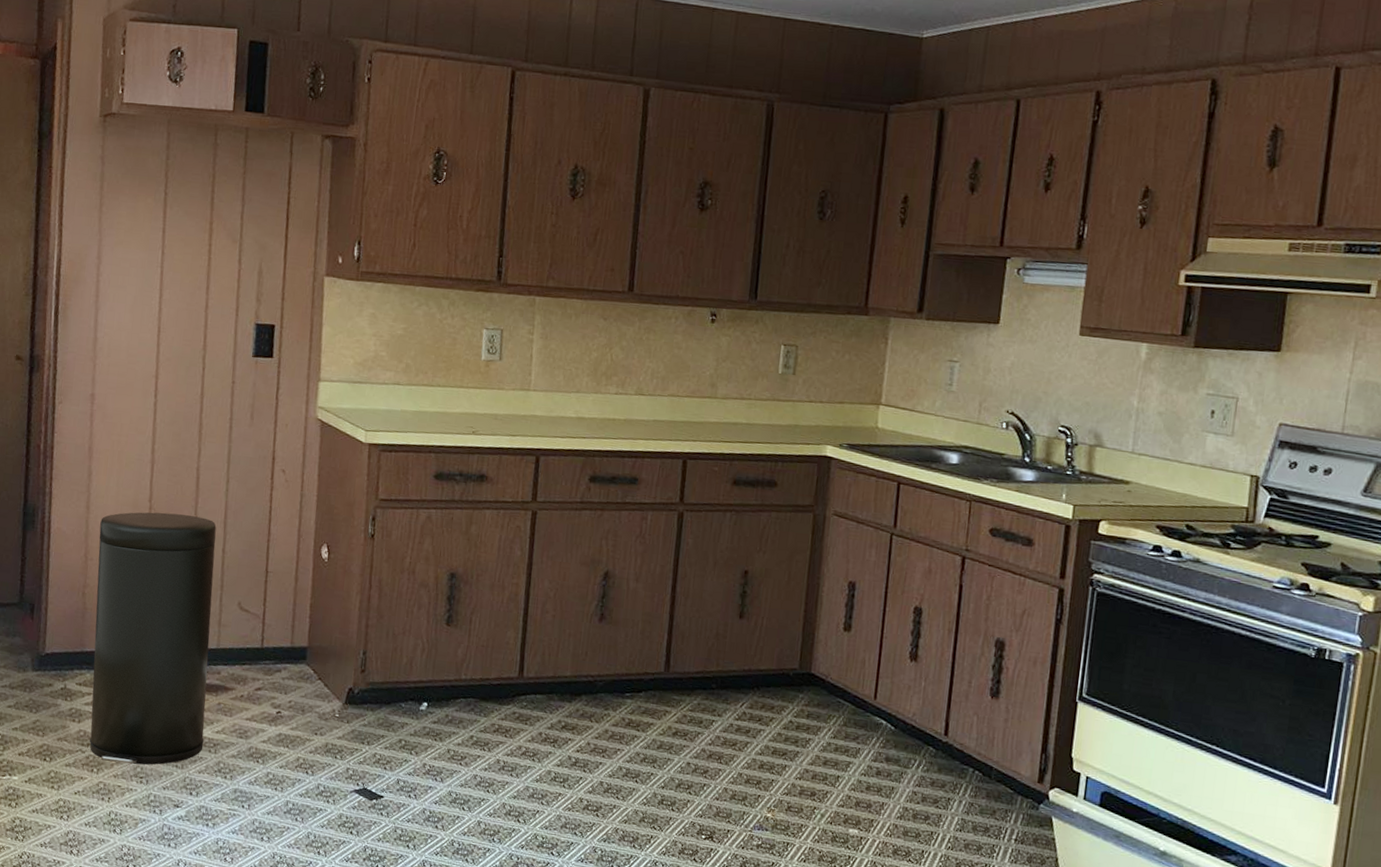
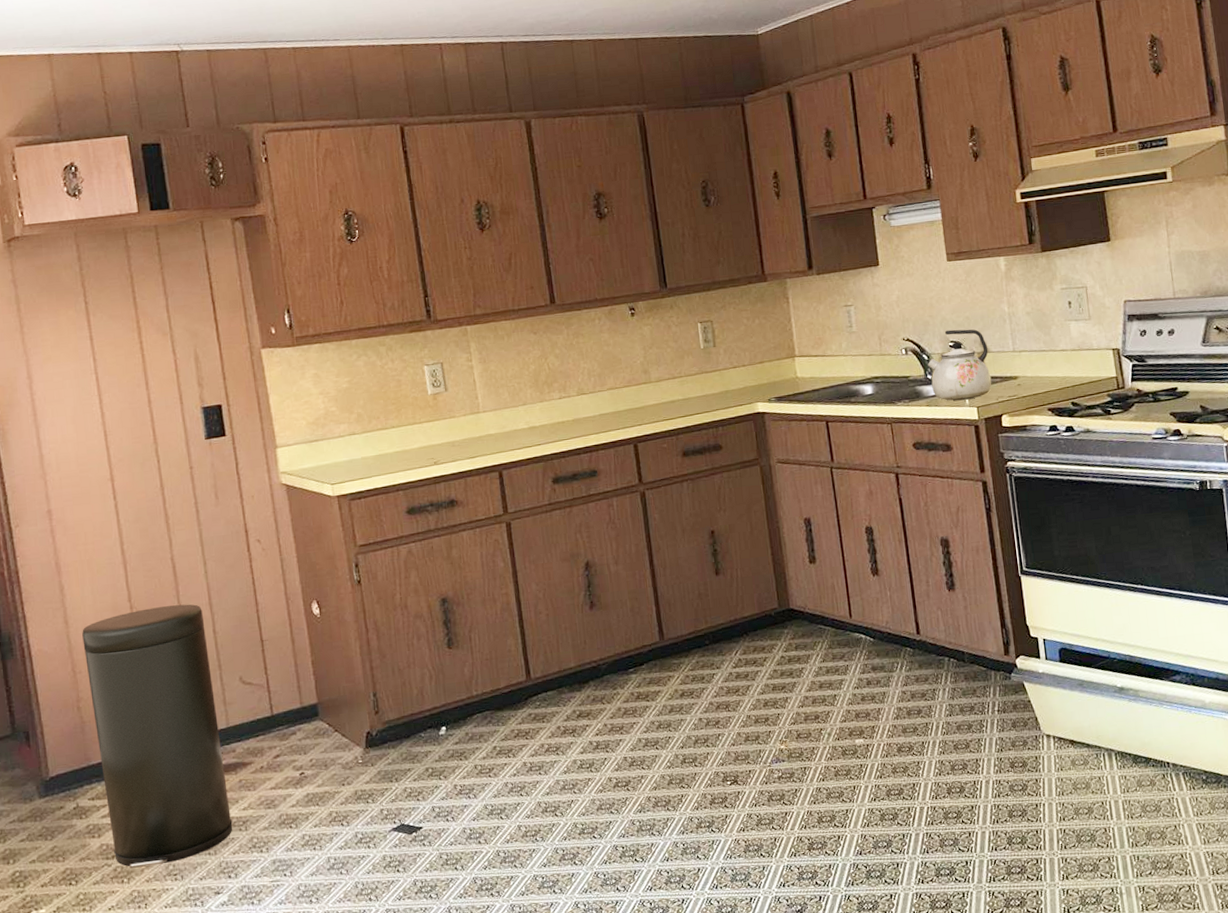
kettle: none [1027,412,1103,495] -> present [927,329,992,401]

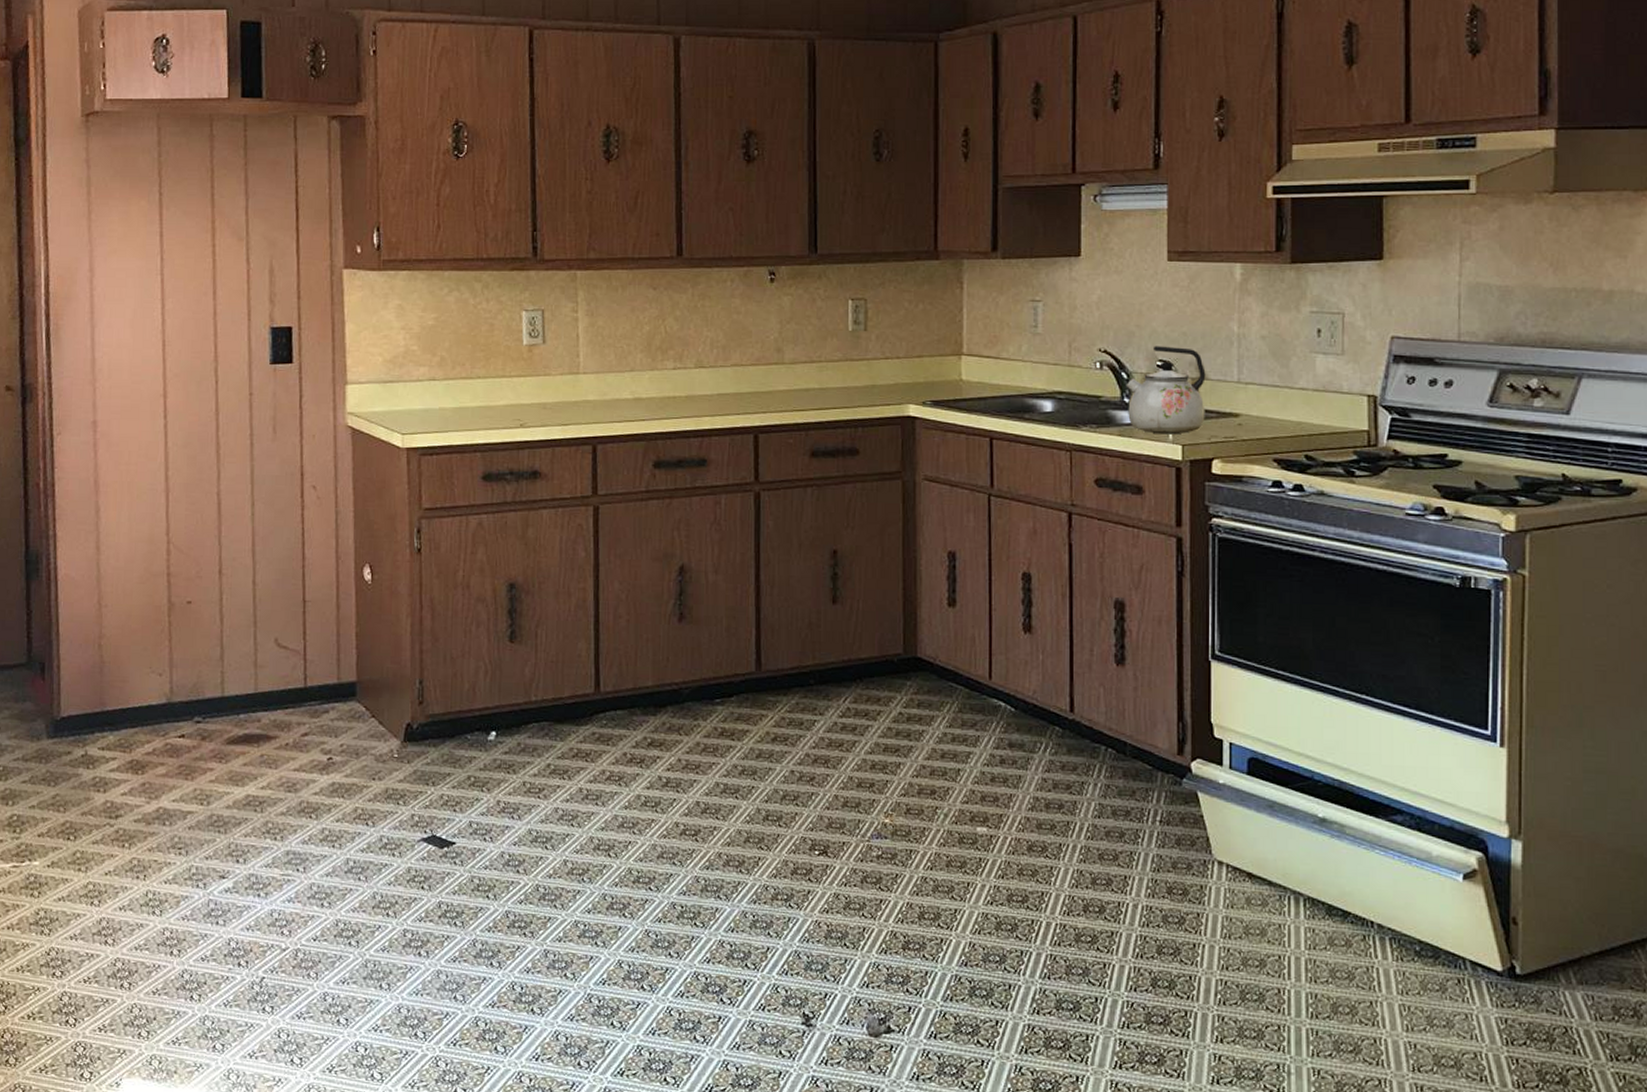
pedal bin: present [82,604,233,868] -> none [112,546,248,835]

